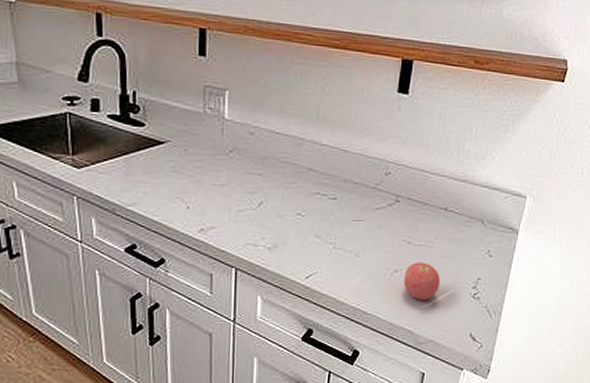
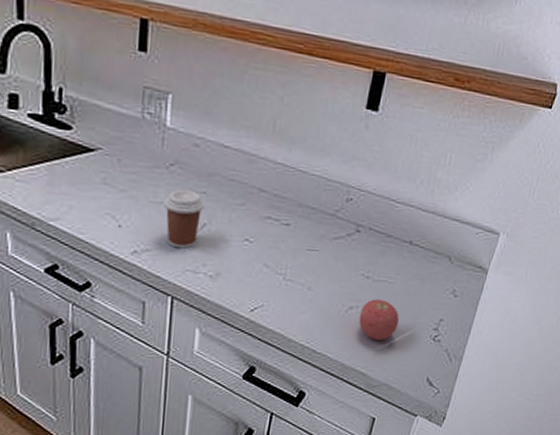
coffee cup: none [225,172,261,225] -> present [163,189,205,249]

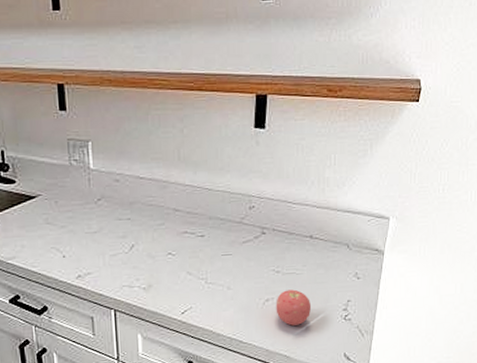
coffee cup: present [163,189,205,249] -> none [96,218,131,269]

